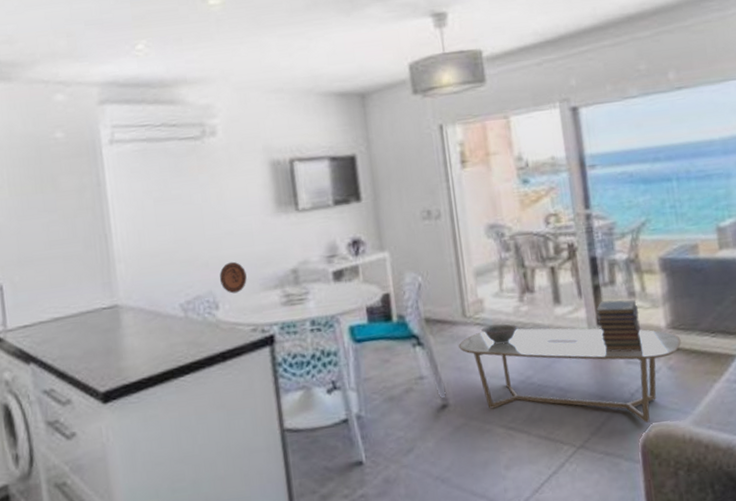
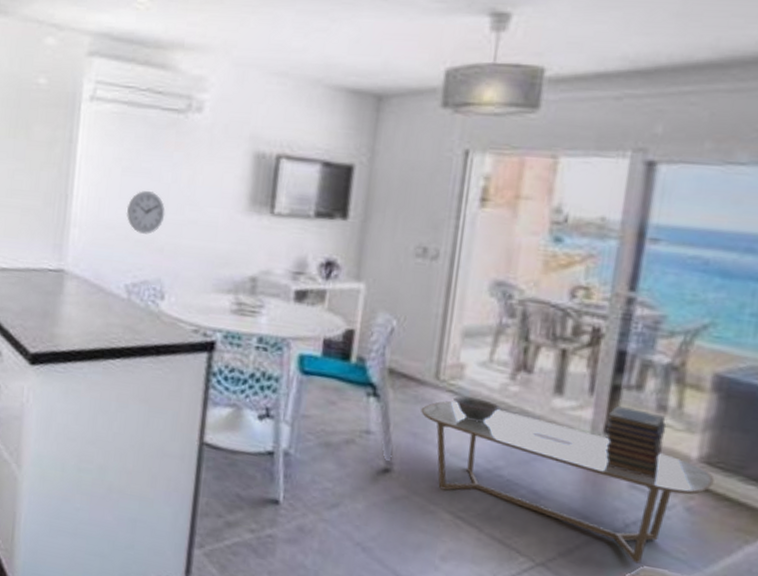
wall clock: none [165,214,203,254] -> present [126,191,165,234]
decorative plate: present [219,261,247,294] -> none [171,253,201,288]

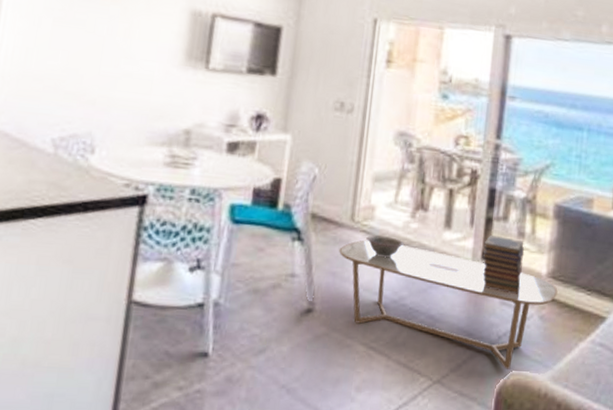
wall clock: present [126,191,165,234] -> none [56,42,99,87]

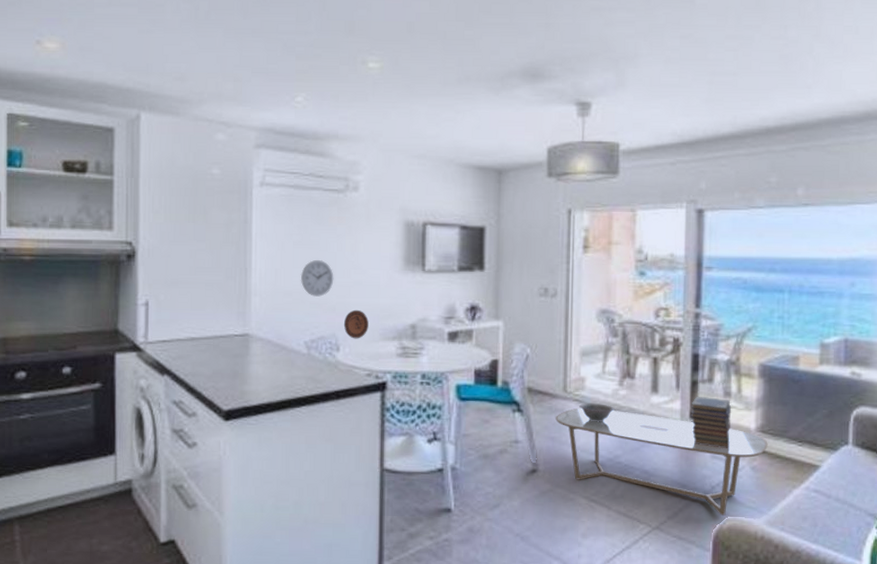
wall clock: none [56,42,99,87] -> present [300,260,334,297]
decorative plate: none [103,105,135,141] -> present [343,309,369,339]

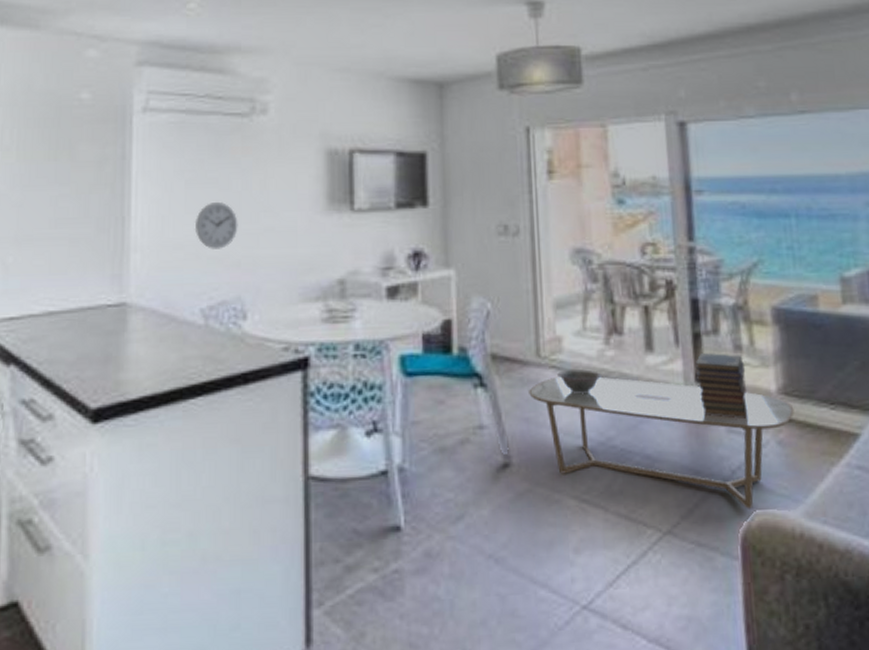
decorative plate: present [343,309,369,339] -> none [251,263,284,302]

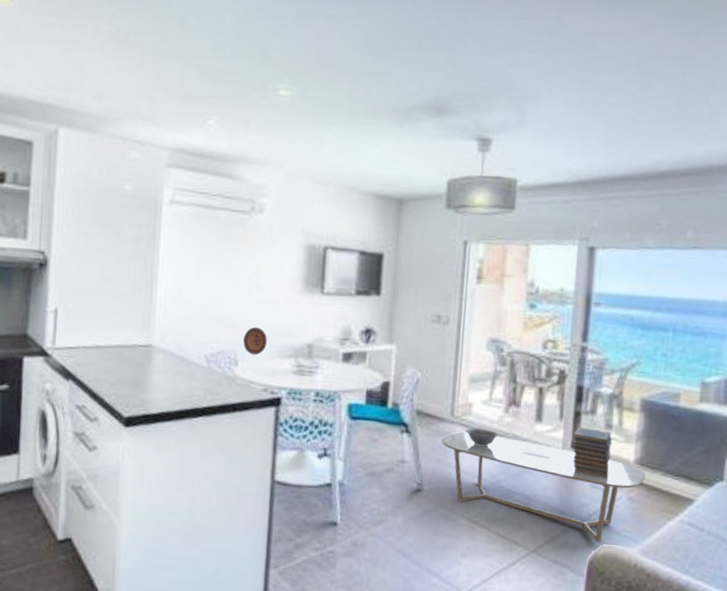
wall clock: present [194,202,238,249] -> none [203,277,236,313]
decorative plate: none [251,263,284,302] -> present [243,327,267,355]

